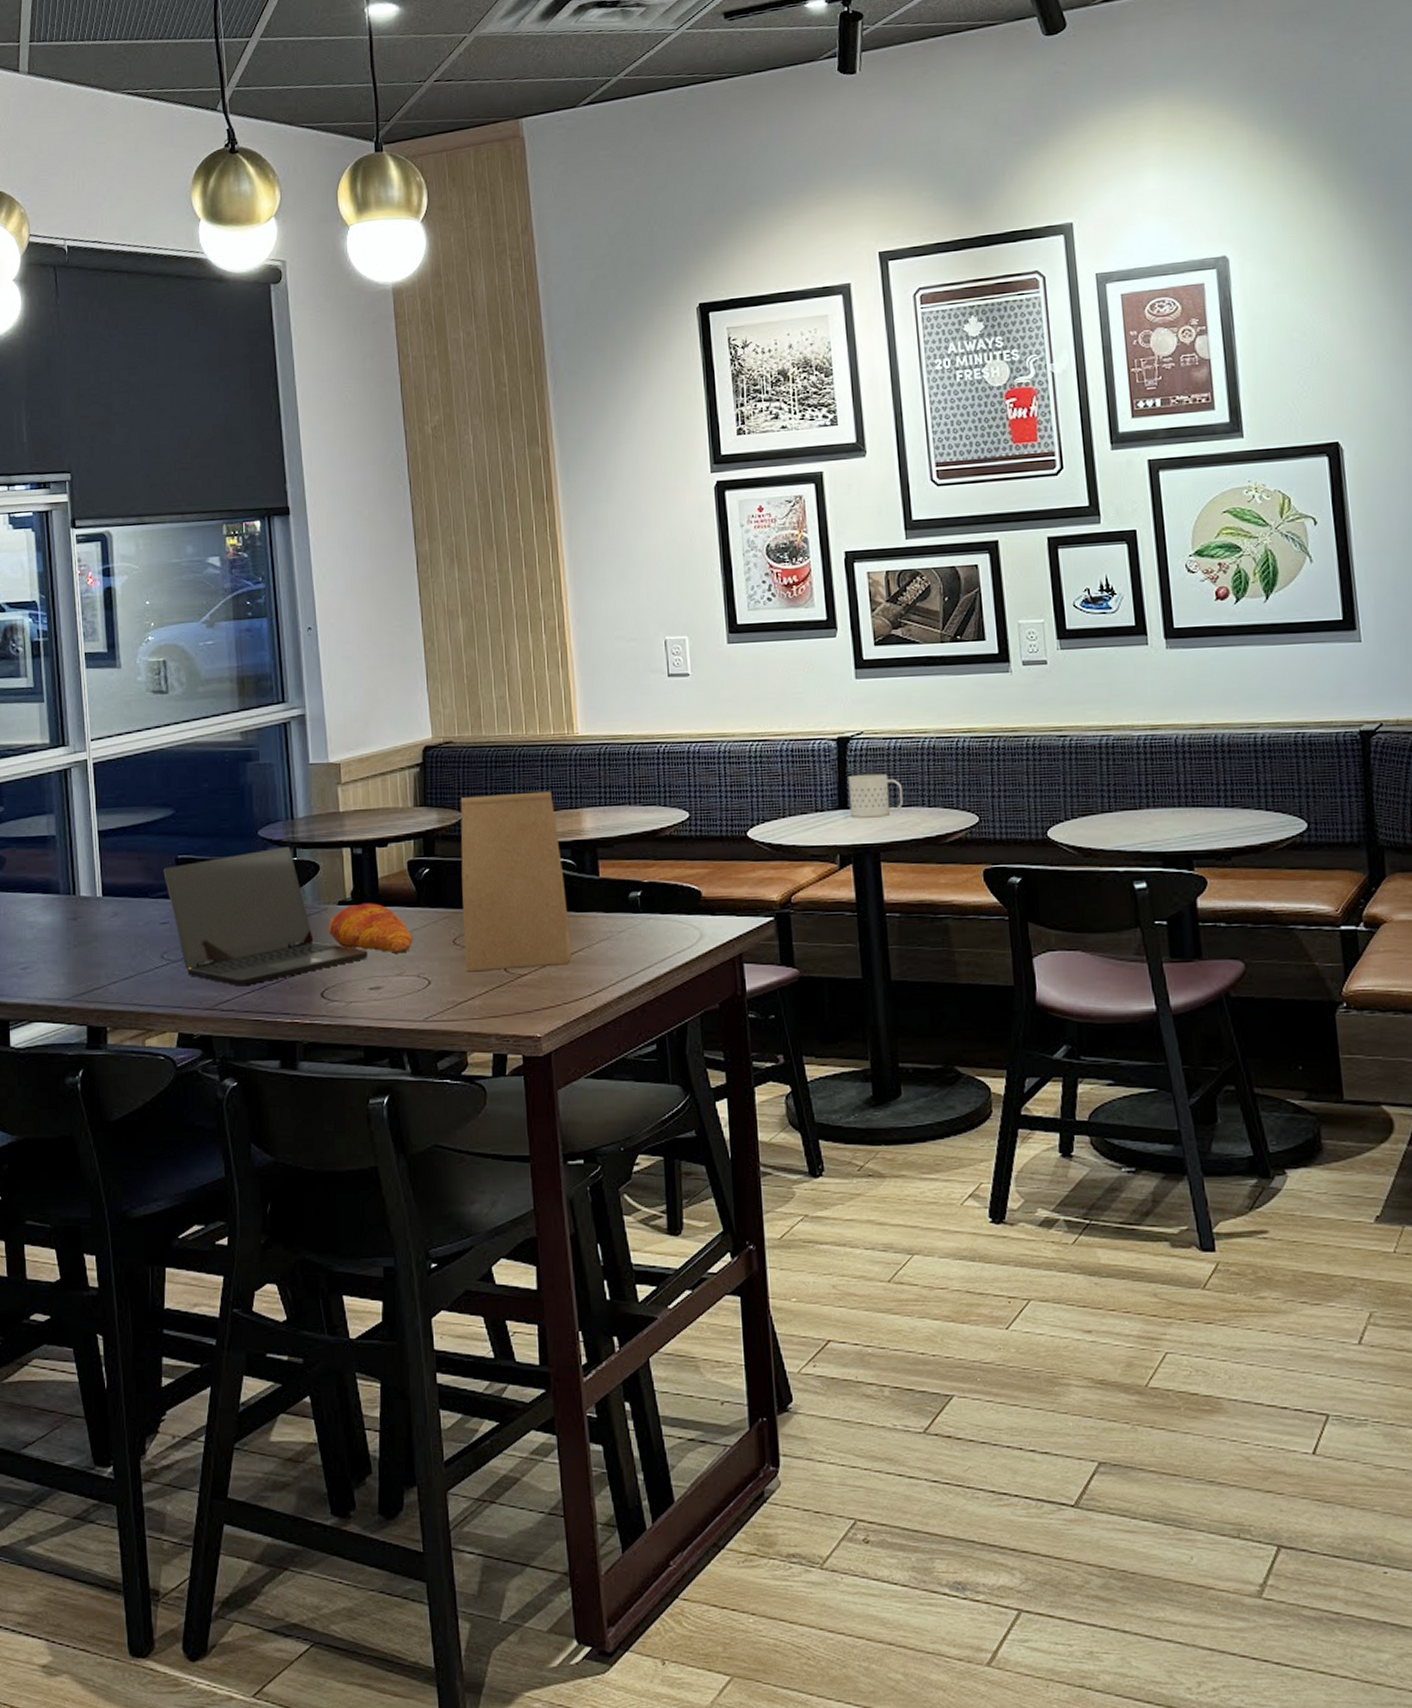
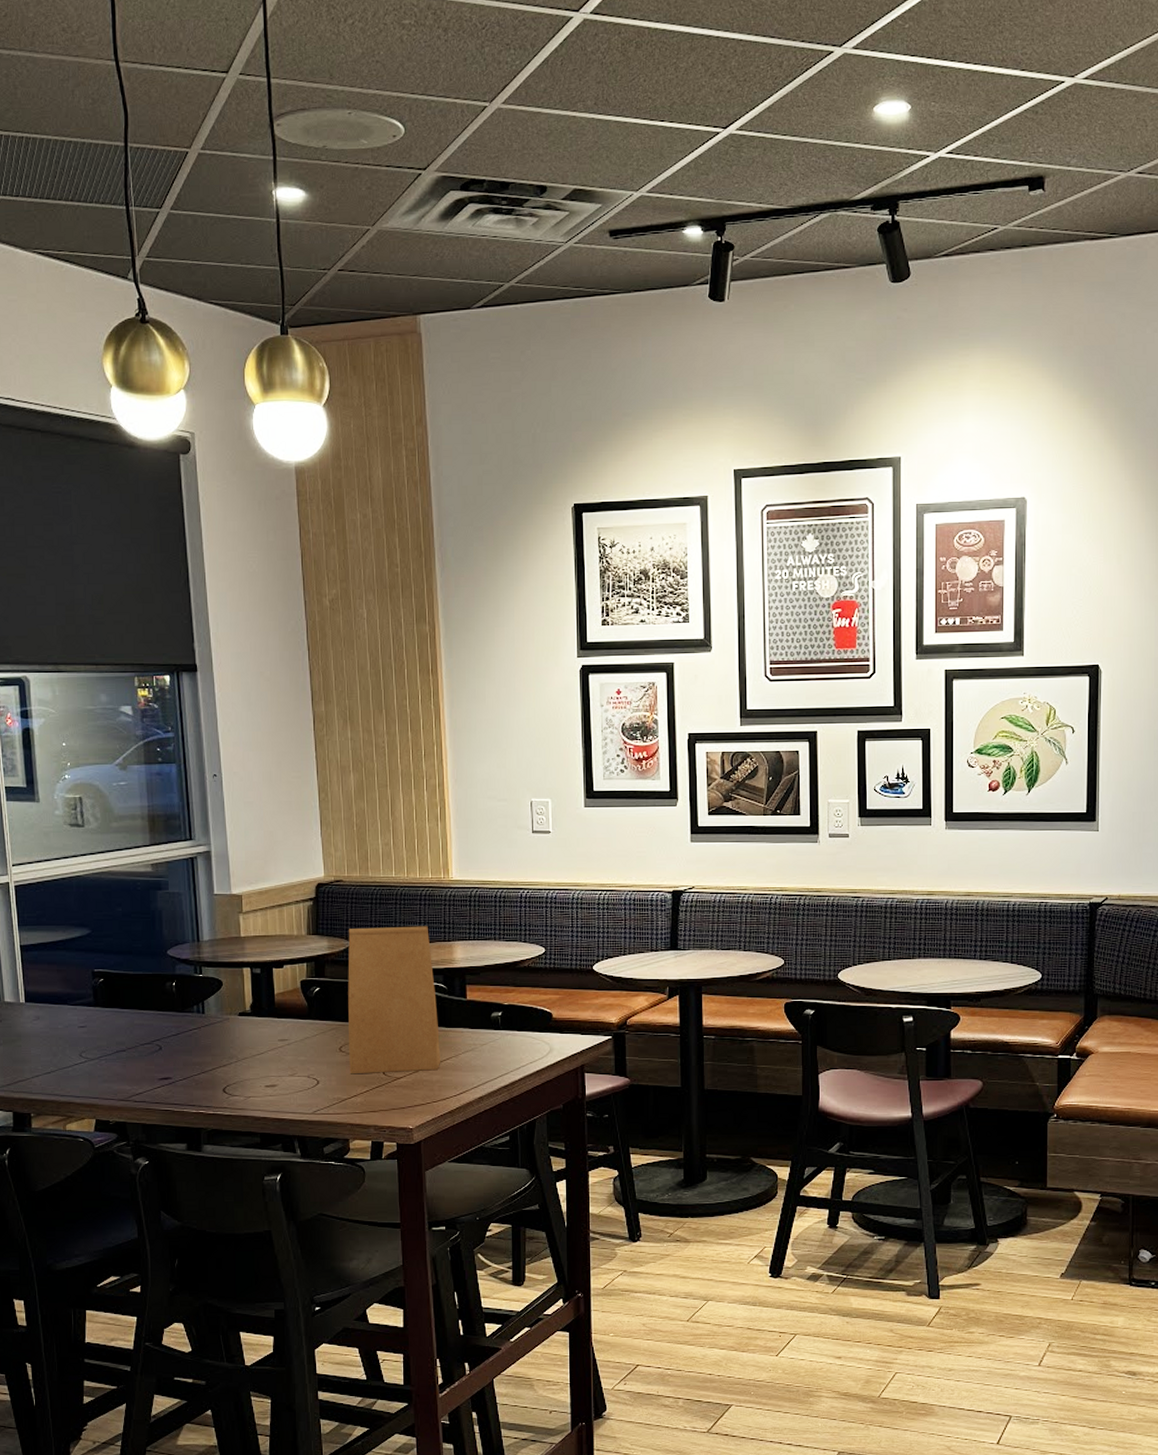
laptop: present [163,847,368,986] -> none [81,965,265,1082]
croissant: present [328,903,413,953] -> none [230,1015,305,1057]
mug: present [848,773,904,818] -> none [679,922,724,958]

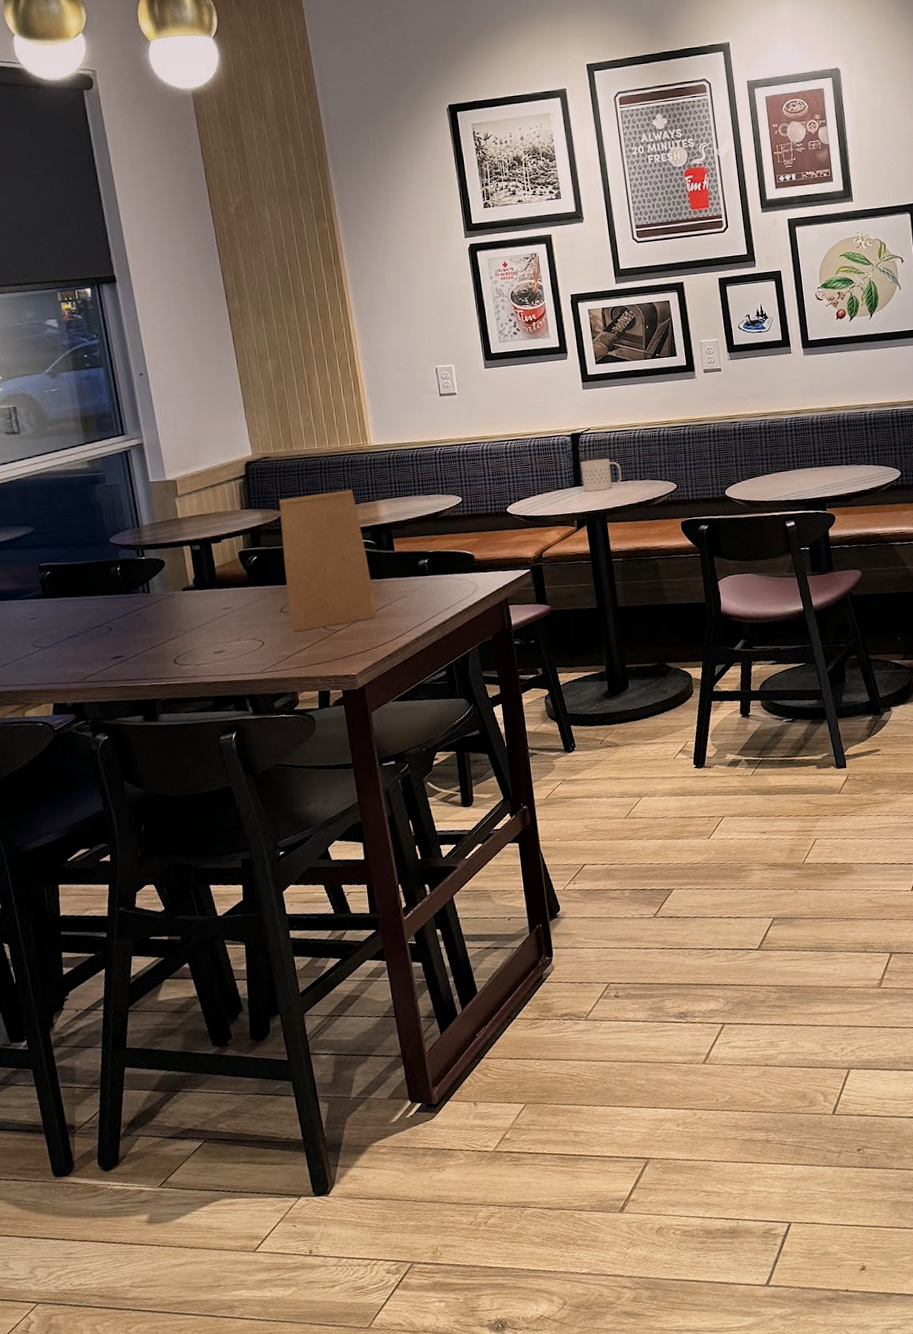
mug: none [679,922,724,958] -> present [580,458,622,492]

